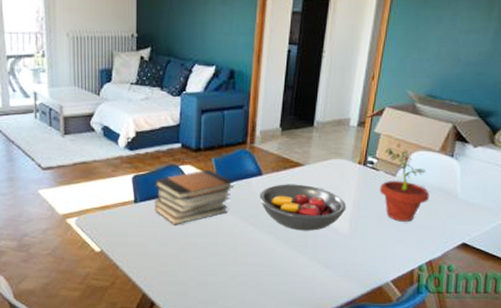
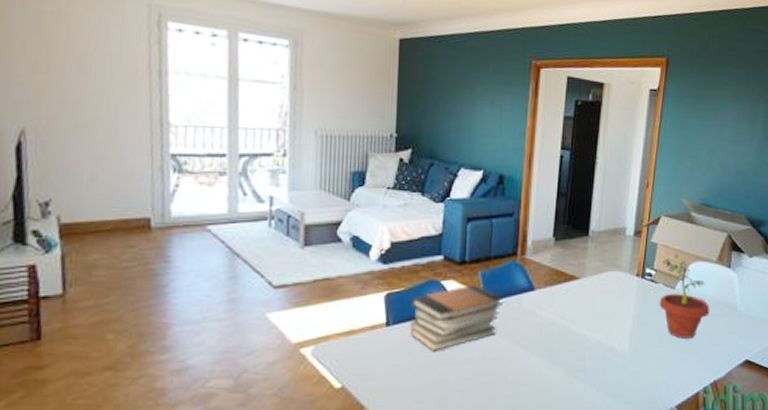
fruit bowl: present [259,184,347,231] -> none [531,299,626,353]

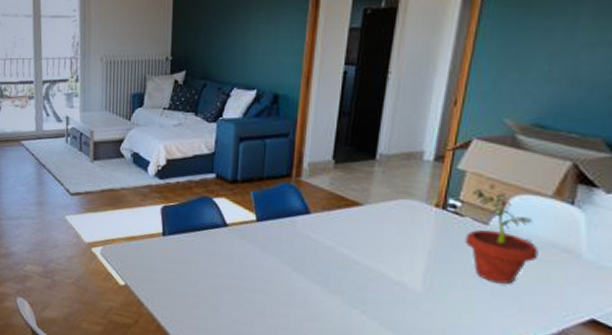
book stack: present [410,285,504,352] -> none [184,203,276,264]

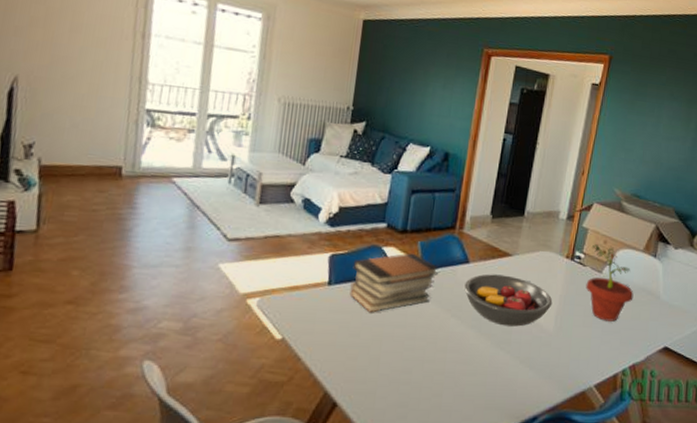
book stack: none [184,203,276,264] -> present [349,253,440,313]
fruit bowl: none [306,225,419,285] -> present [464,274,553,327]

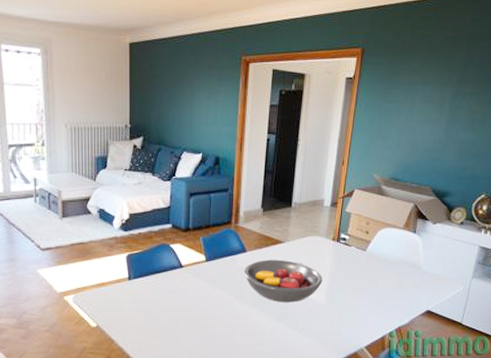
book stack: present [349,253,440,313] -> none [147,248,221,300]
potted plant: present [586,244,634,322] -> none [352,226,396,292]

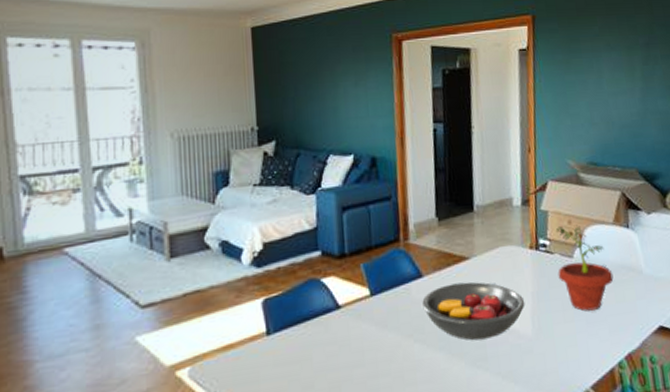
potted plant: none [352,226,396,292] -> present [556,225,614,311]

